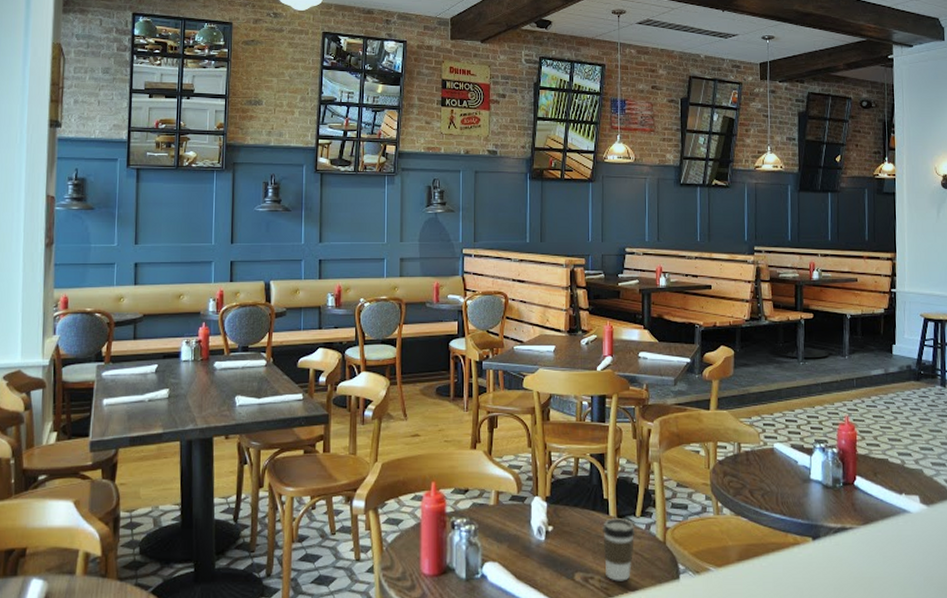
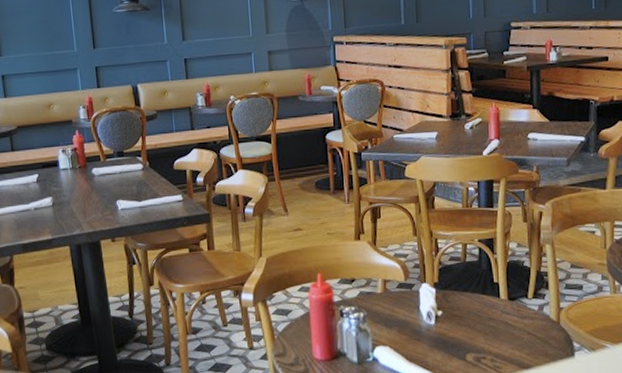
coffee cup: present [603,518,636,581] -> none [494,301,528,360]

